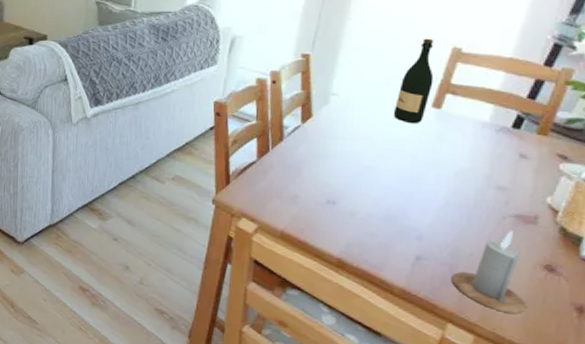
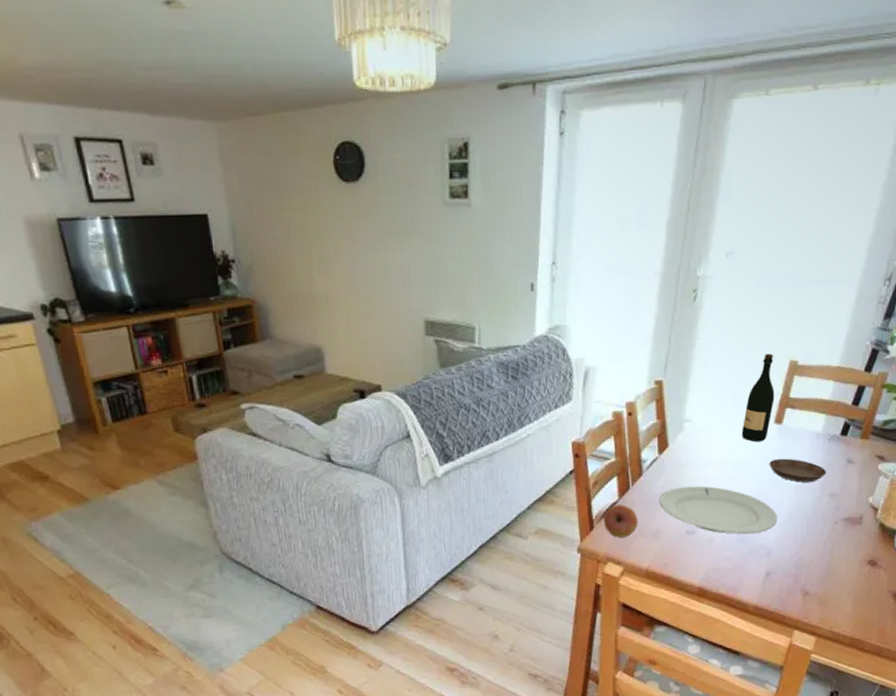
fruit: none [240,165,276,197] -> present [604,504,638,538]
plate: none [299,156,433,215] -> present [659,486,778,535]
saucer: none [424,142,494,172] -> present [769,458,827,482]
candle: present [451,229,527,314] -> none [795,532,856,611]

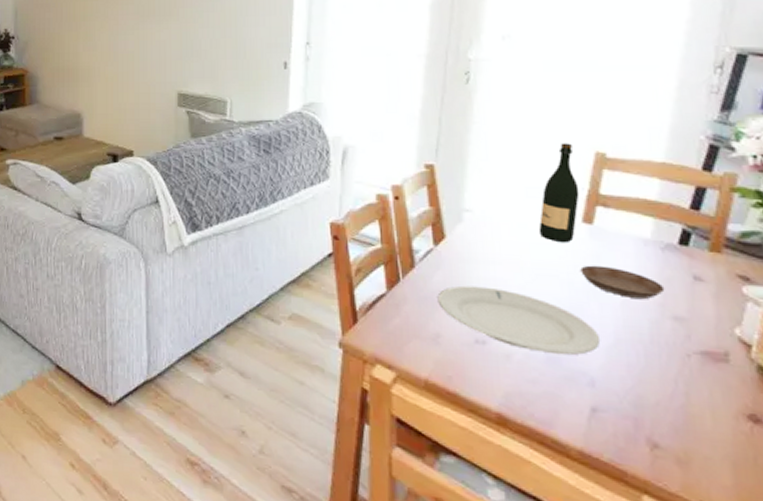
fruit: present [604,504,638,538] -> none [369,298,412,337]

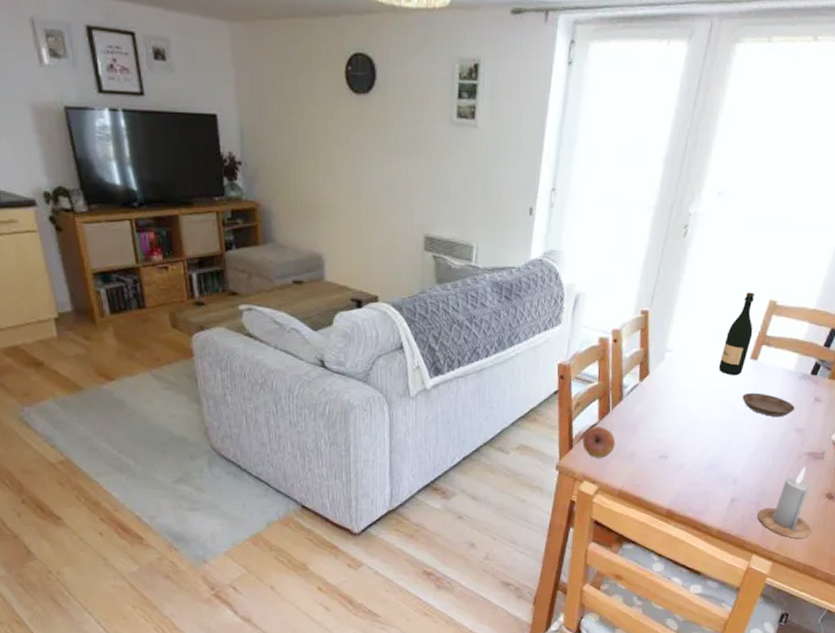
fruit: none [369,298,412,337] -> present [583,427,615,458]
plate: present [437,285,601,355] -> none [636,413,747,463]
candle: none [637,370,737,480] -> present [757,466,812,538]

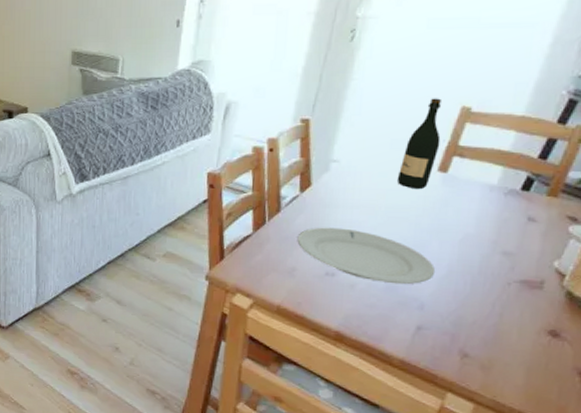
fruit: present [583,427,615,458] -> none [235,238,273,271]
plate: none [636,413,747,463] -> present [297,227,436,285]
saucer: present [742,393,795,416] -> none [428,208,501,237]
candle: present [757,466,812,538] -> none [452,295,529,381]

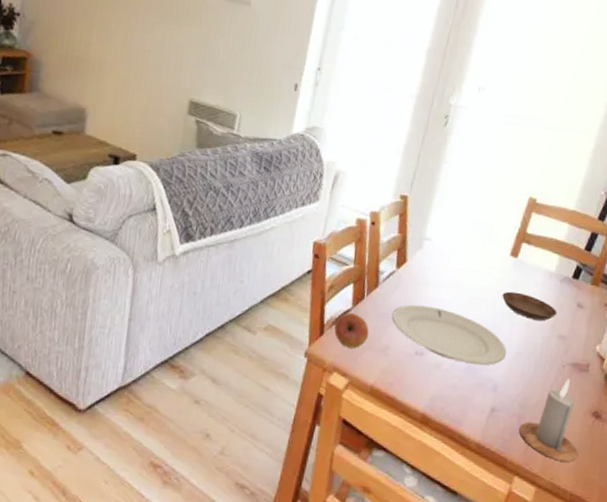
fruit: none [235,238,273,271] -> present [334,313,369,348]
wine bottle: present [396,98,443,188] -> none [478,187,515,271]
saucer: none [428,208,501,237] -> present [502,291,557,321]
candle: none [452,295,529,381] -> present [519,378,578,462]

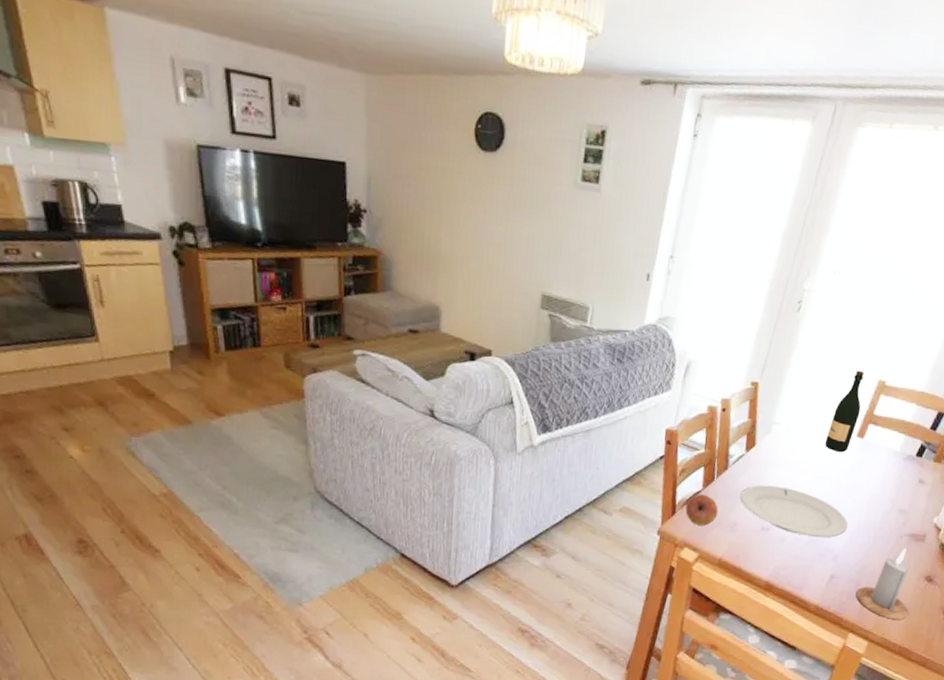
wine bottle: none [478,187,515,271] -> present [824,370,865,452]
saucer: present [502,291,557,321] -> none [846,470,899,496]

